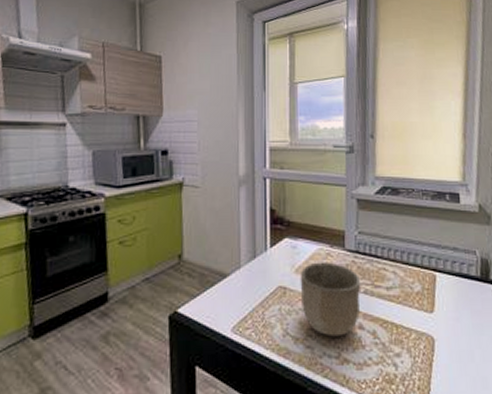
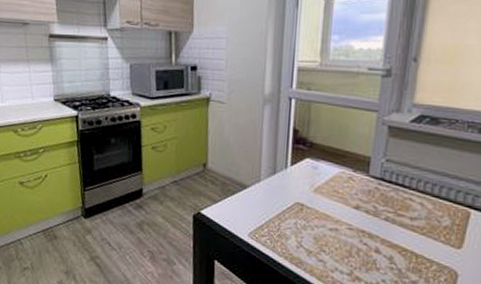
bowl: present [300,262,361,337] -> none [317,184,383,256]

